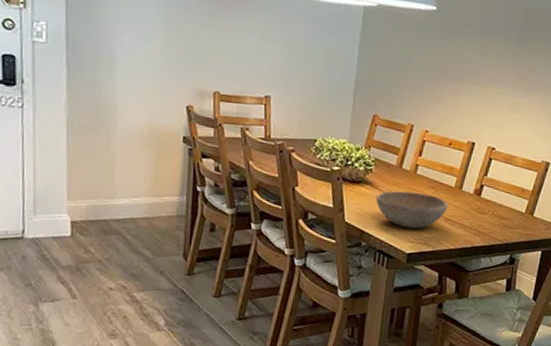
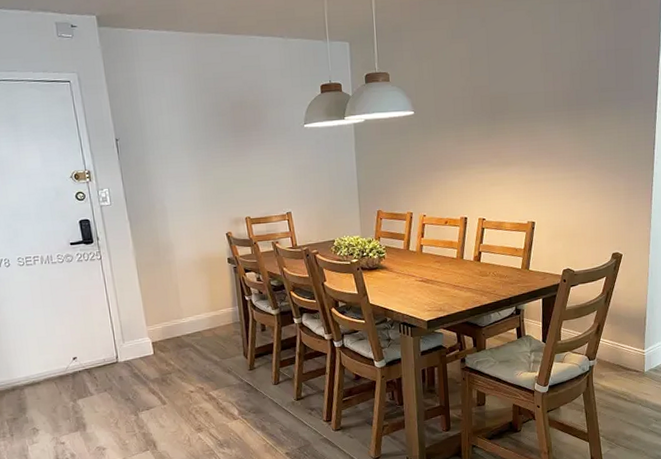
bowl: present [376,191,449,229] -> none [392,268,455,300]

